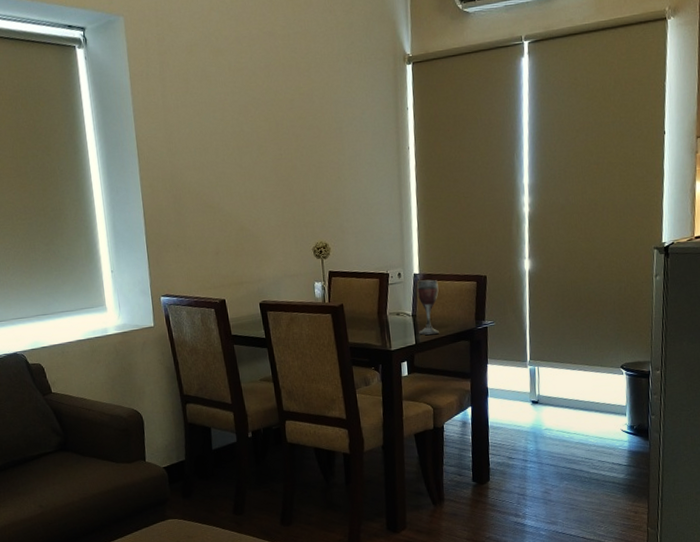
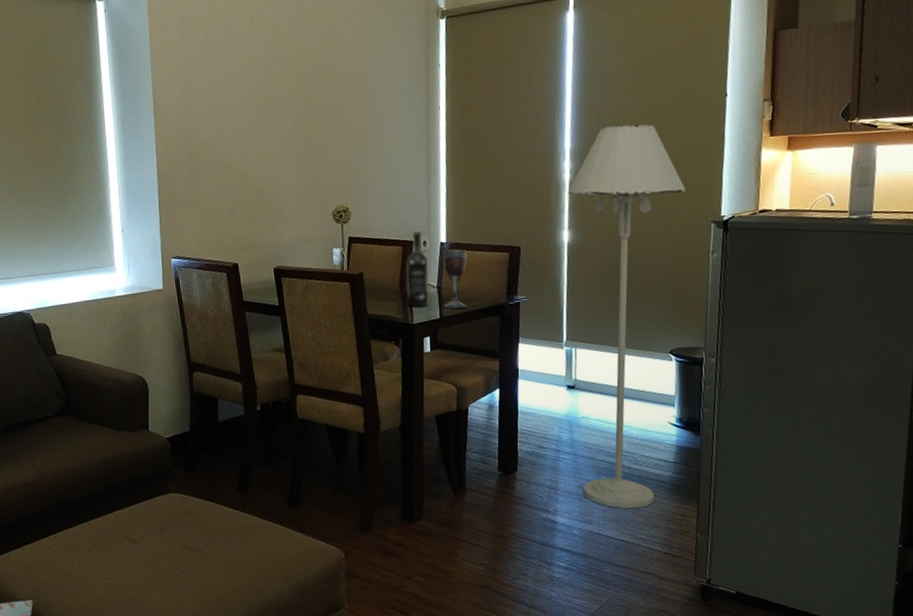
wine bottle: none [382,263,404,336] -> present [405,230,429,308]
floor lamp: none [527,160,632,510] -> present [568,124,686,509]

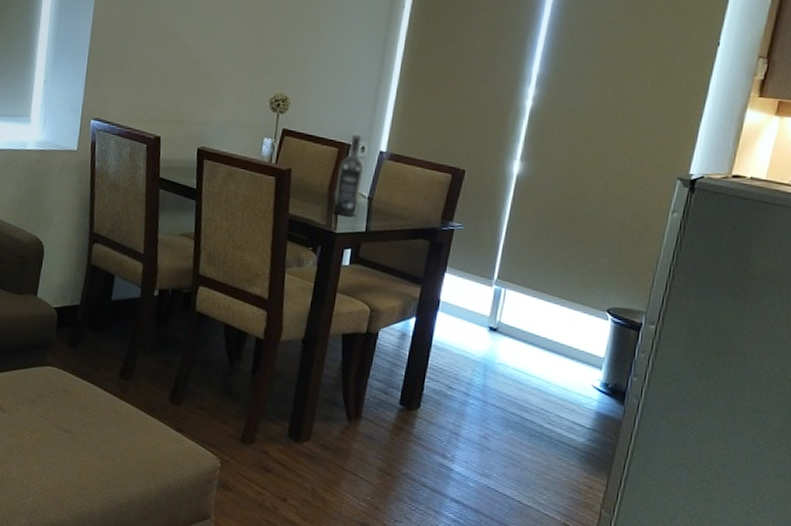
cup: present [442,249,467,310] -> none [371,160,406,226]
floor lamp: present [568,124,686,509] -> none [485,56,656,471]

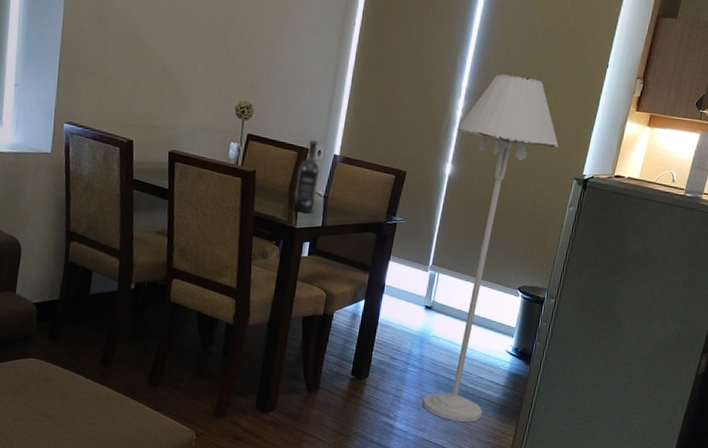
floor lamp: none [485,56,656,471] -> present [422,73,559,423]

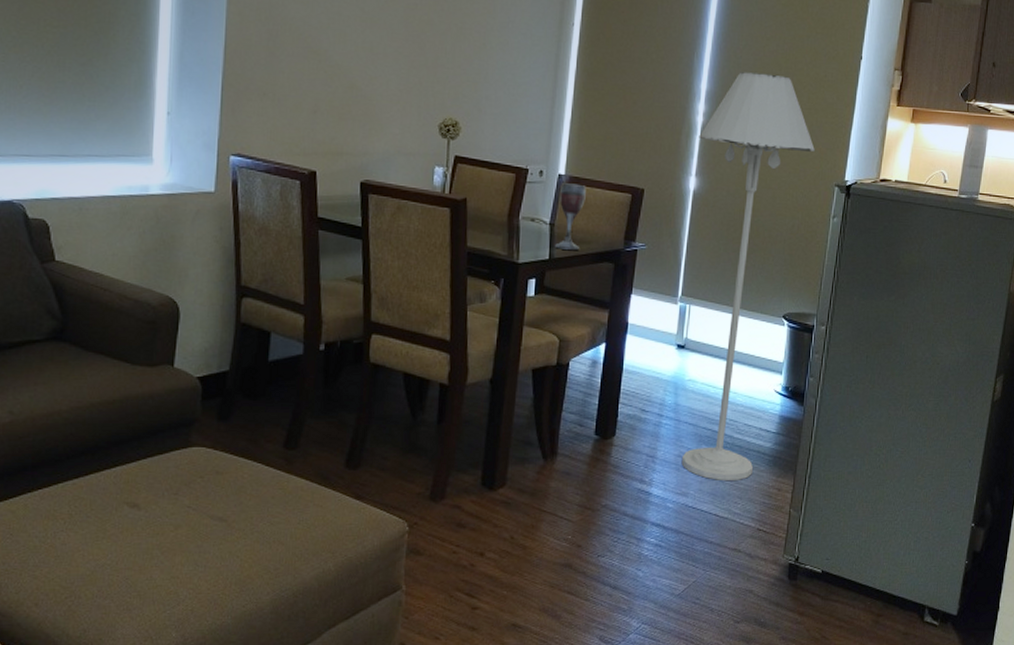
wine bottle: present [293,139,320,214] -> none [514,157,544,245]
cup: none [326,162,357,221] -> present [554,183,586,251]

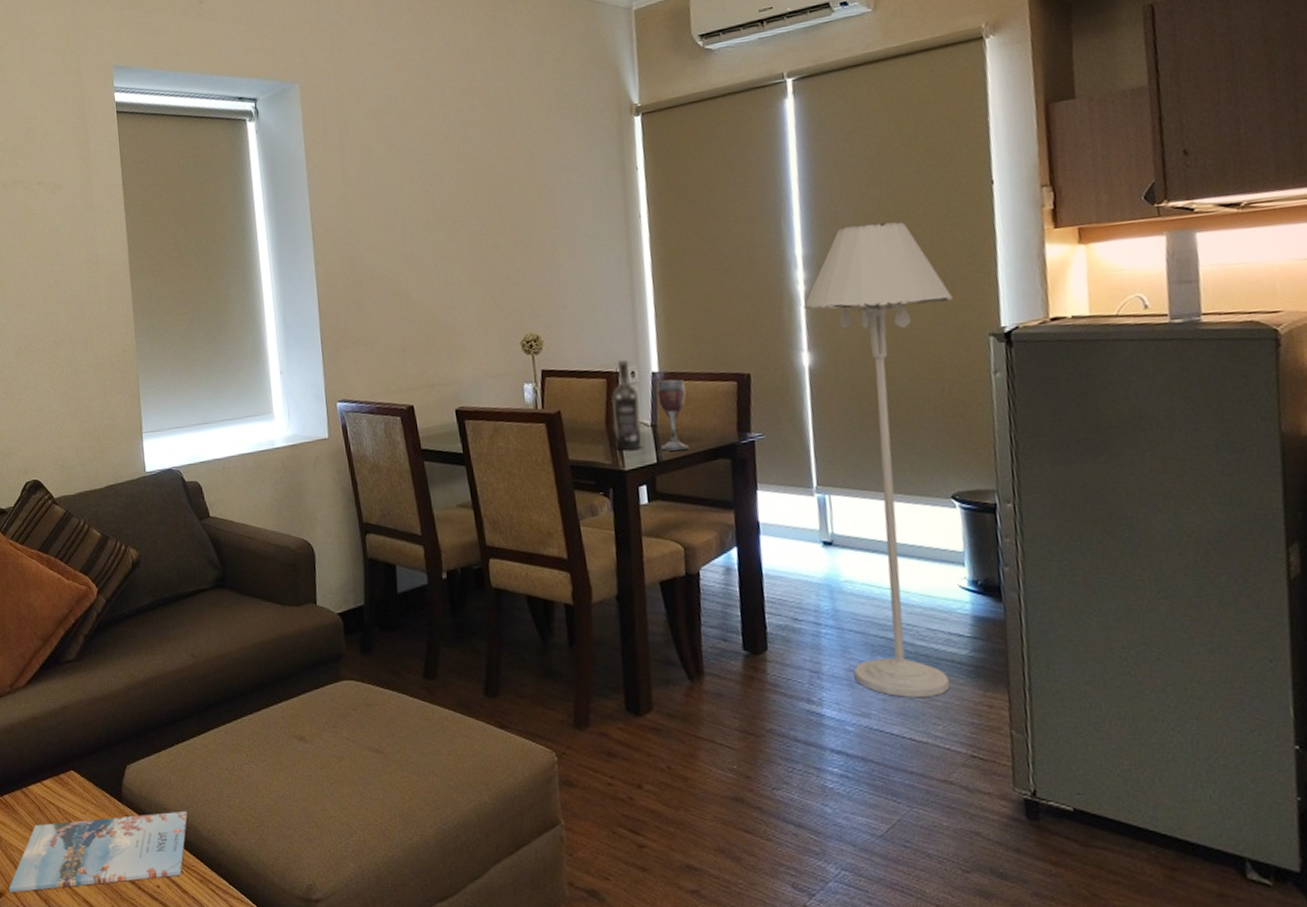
wine bottle: none [514,157,544,245] -> present [611,359,642,451]

